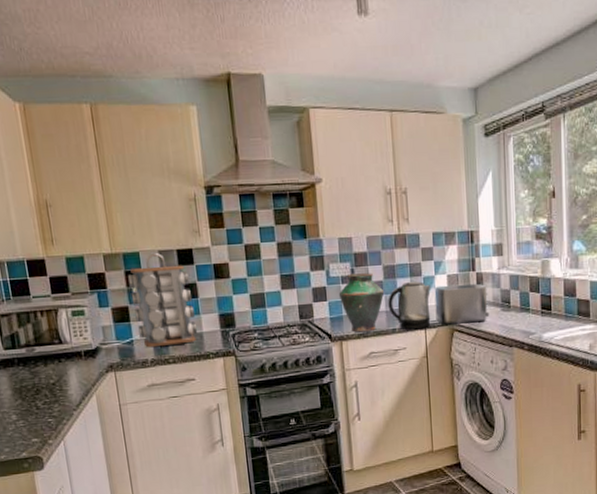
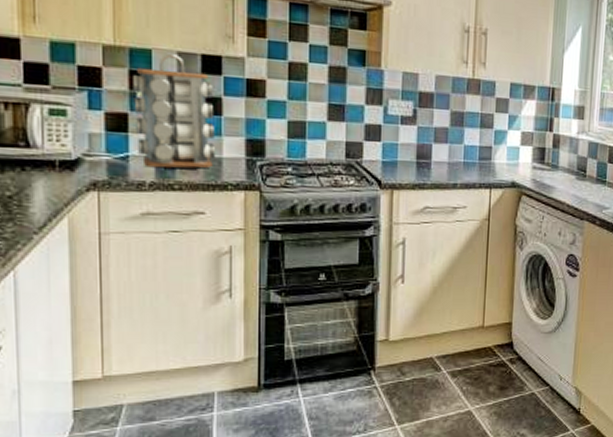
vase: present [338,273,384,333] -> none [395,115,448,183]
kettle: present [388,281,431,330] -> none [451,132,501,188]
toaster: present [434,283,490,325] -> none [503,142,564,189]

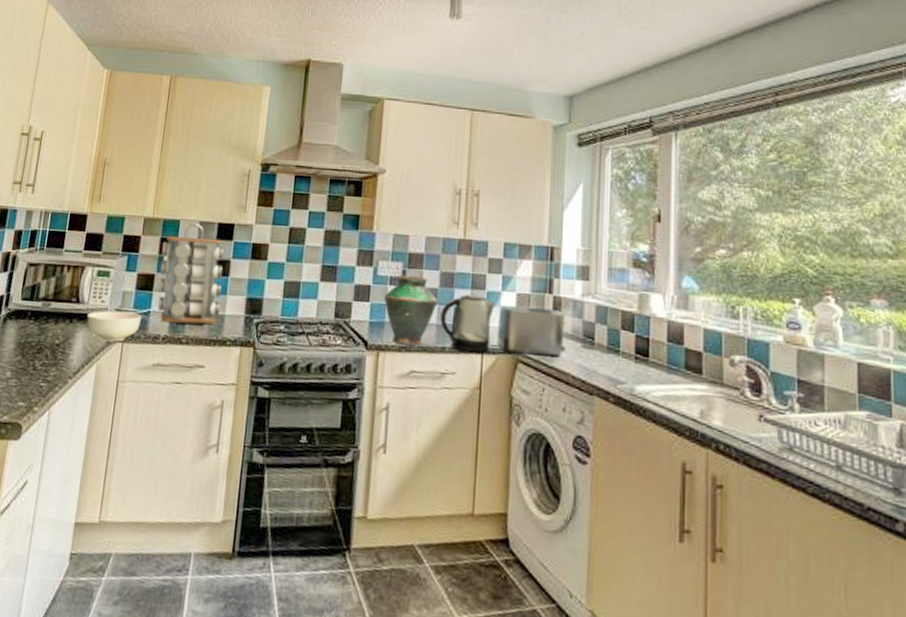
bowl: none [44,155,118,191] -> present [87,311,141,342]
vase: none [395,115,448,183] -> present [384,275,437,346]
kettle: none [451,132,501,188] -> present [440,294,494,353]
toaster: none [503,142,564,189] -> present [497,304,567,357]

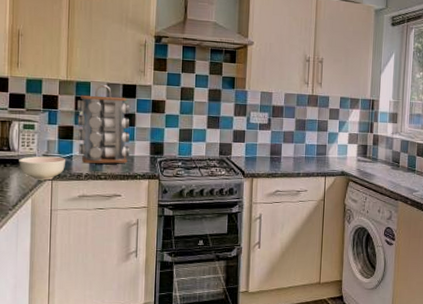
vase: present [384,275,437,346] -> none [255,123,293,173]
kettle: present [440,294,494,353] -> none [296,134,334,176]
toaster: present [497,304,567,357] -> none [335,141,382,176]

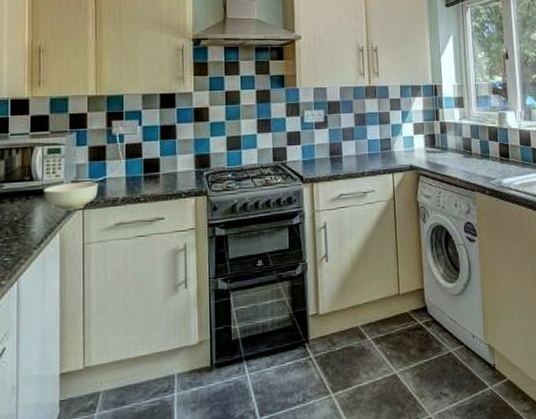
spice rack: present [77,84,130,165] -> none [110,96,172,186]

